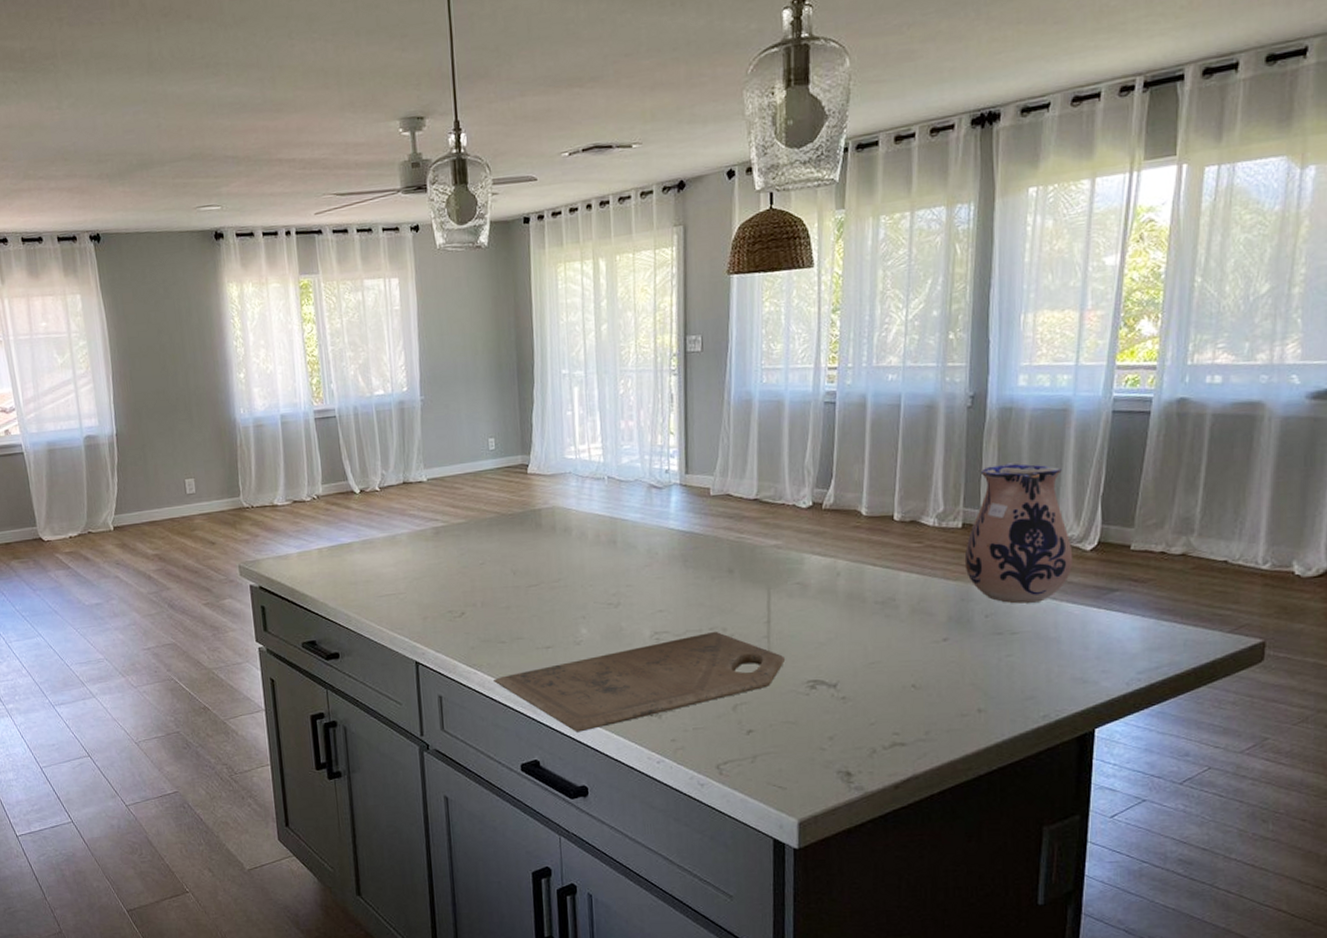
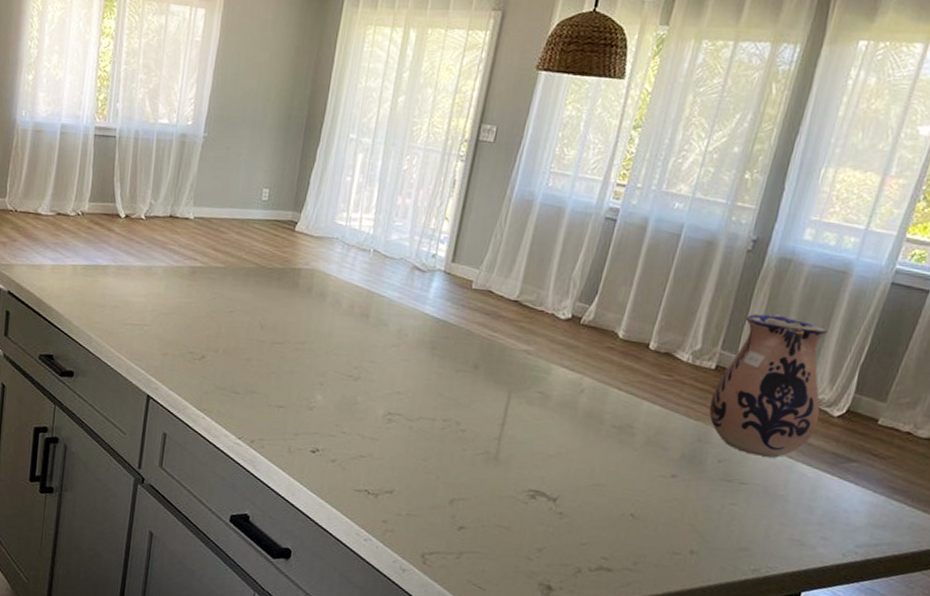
cutting board: present [494,631,786,732] -> none [220,423,512,496]

